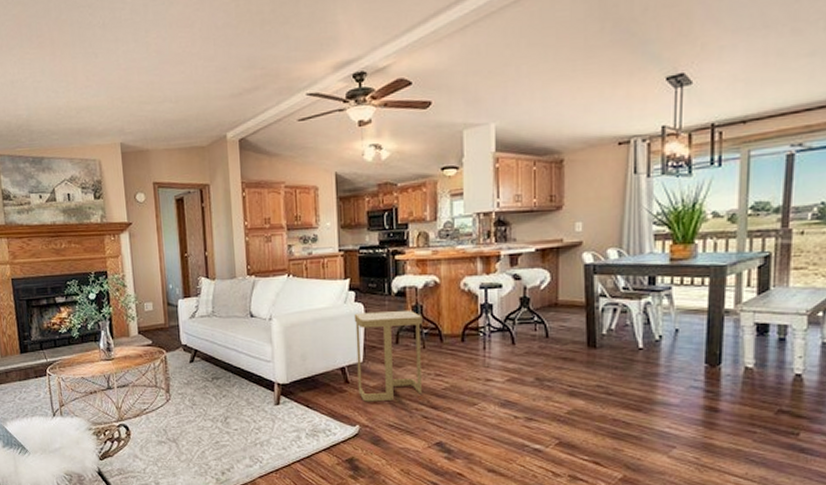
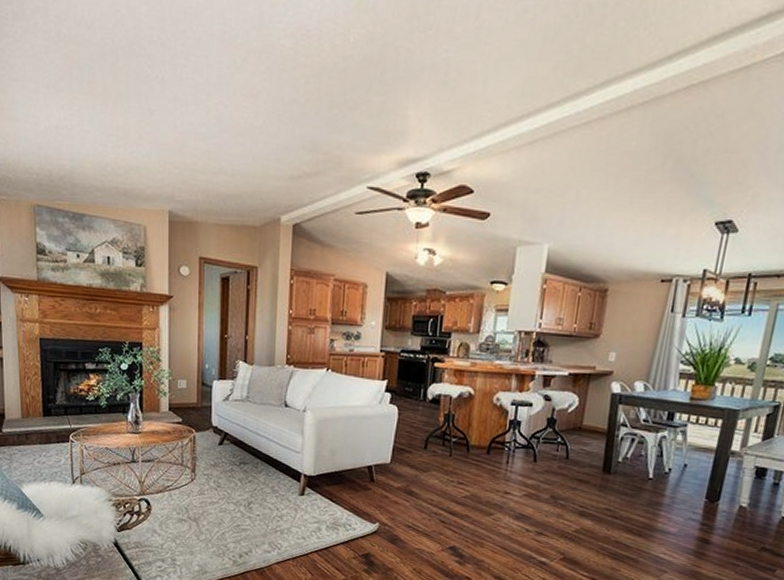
side table: present [353,310,423,402] -> none [382,414,453,503]

